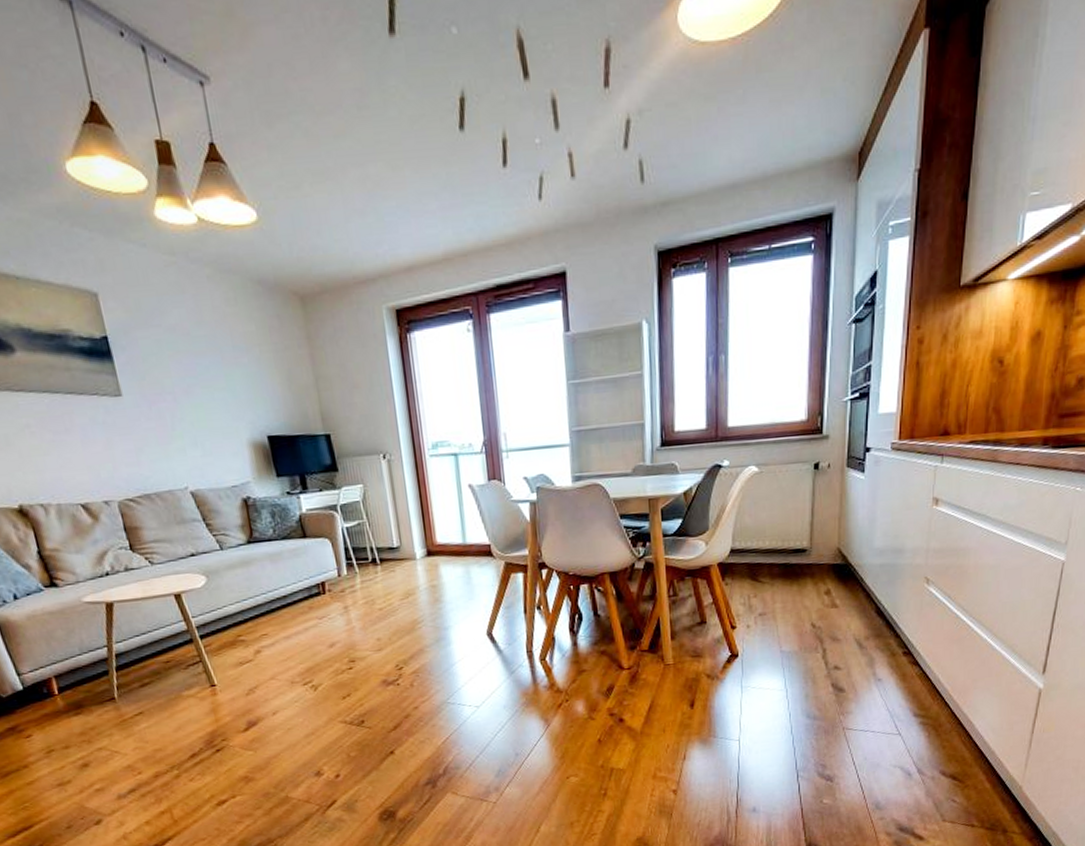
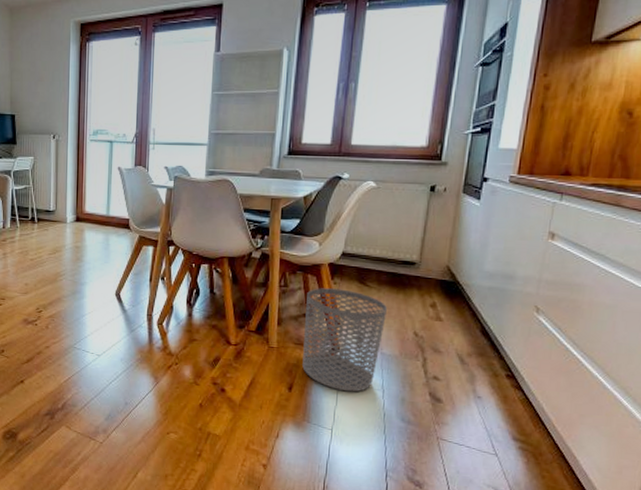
waste bin: none [698,589,782,698] -> present [302,288,387,392]

